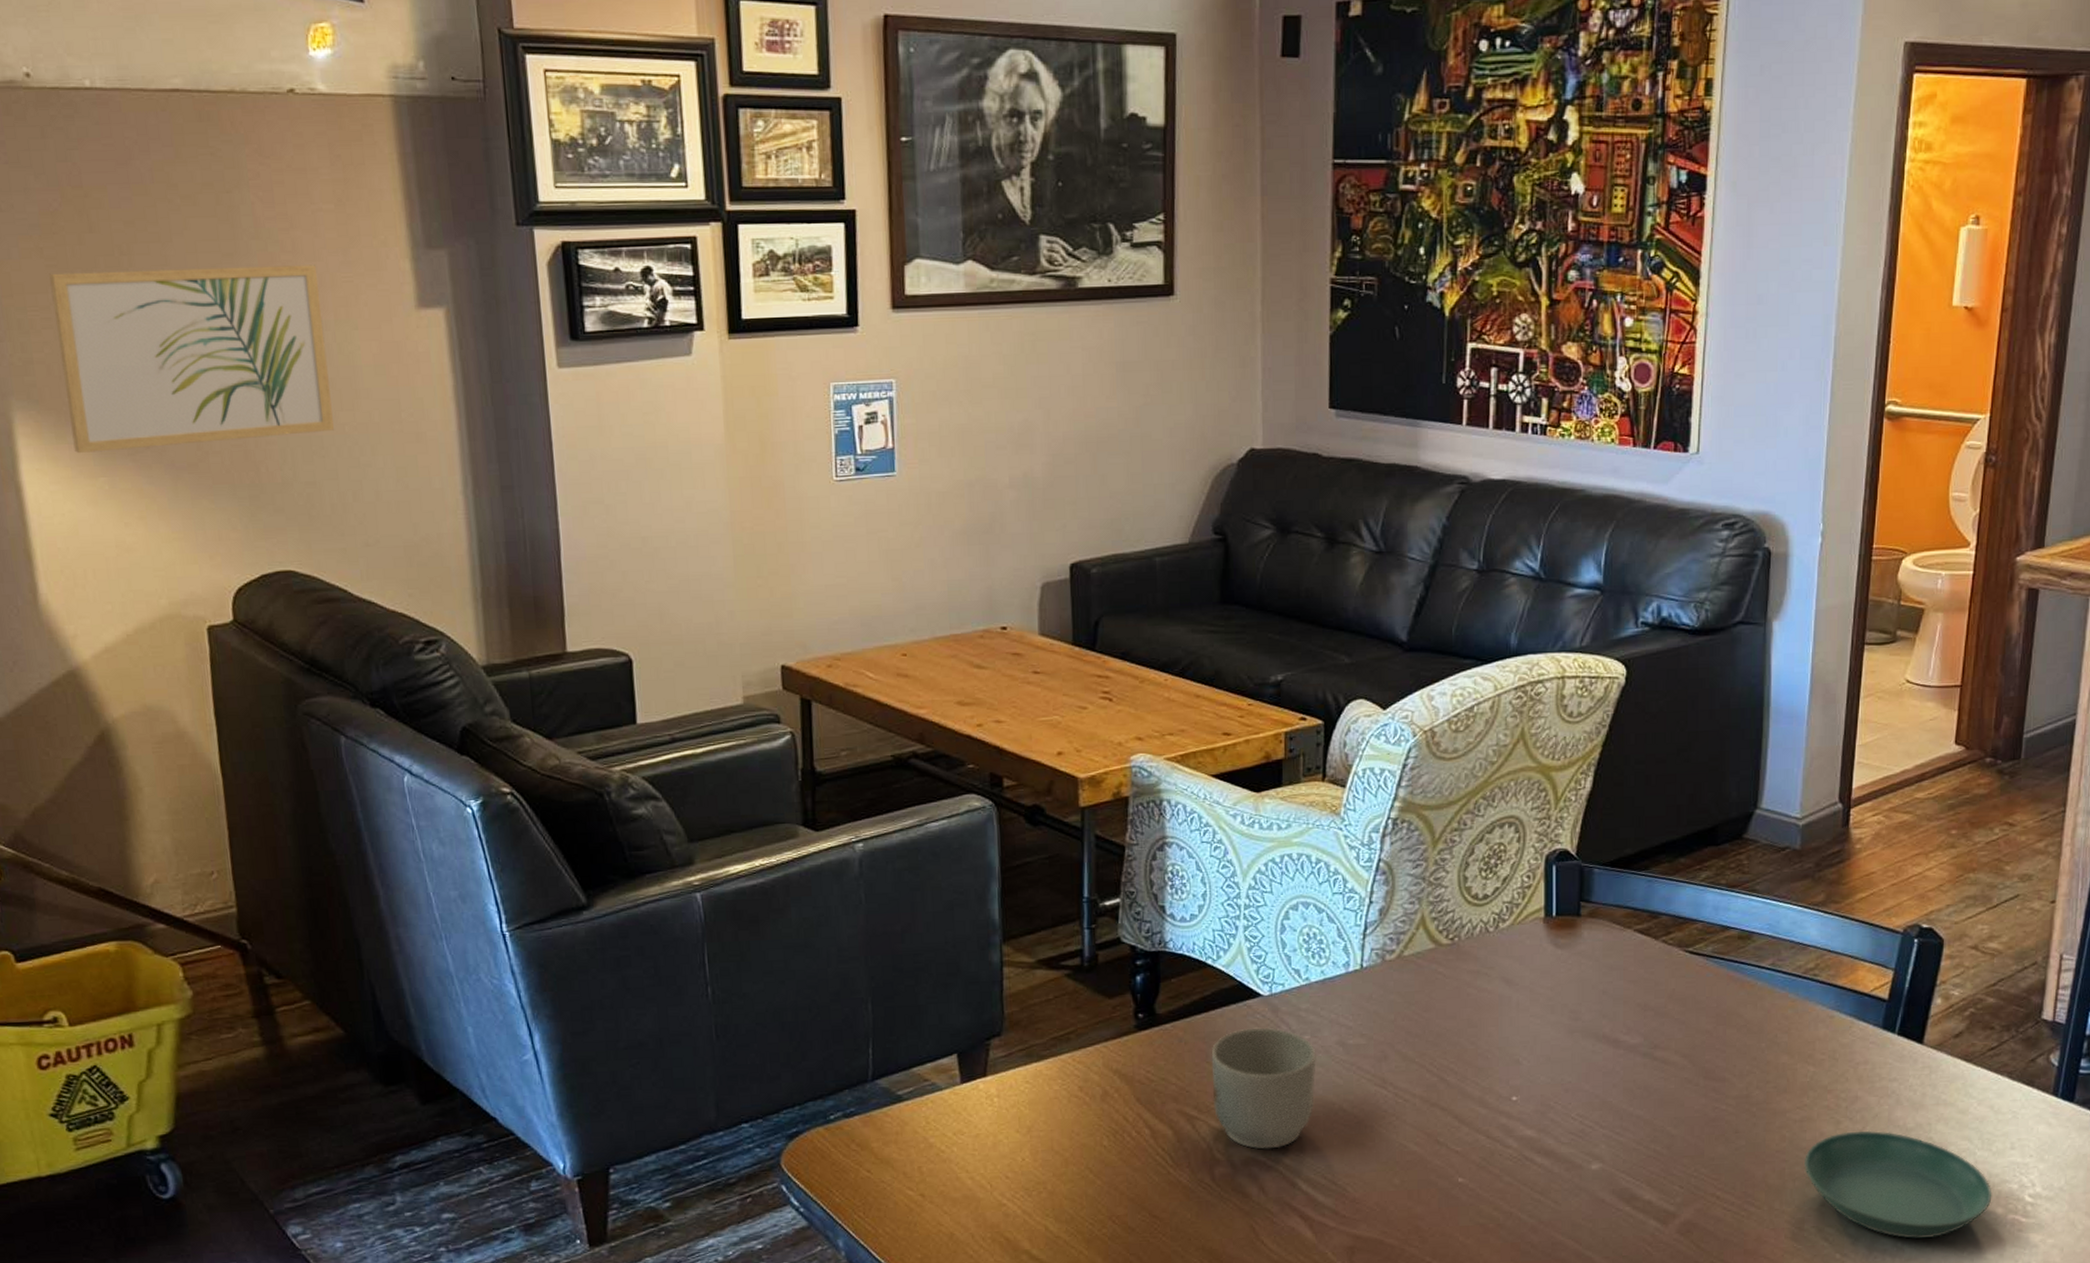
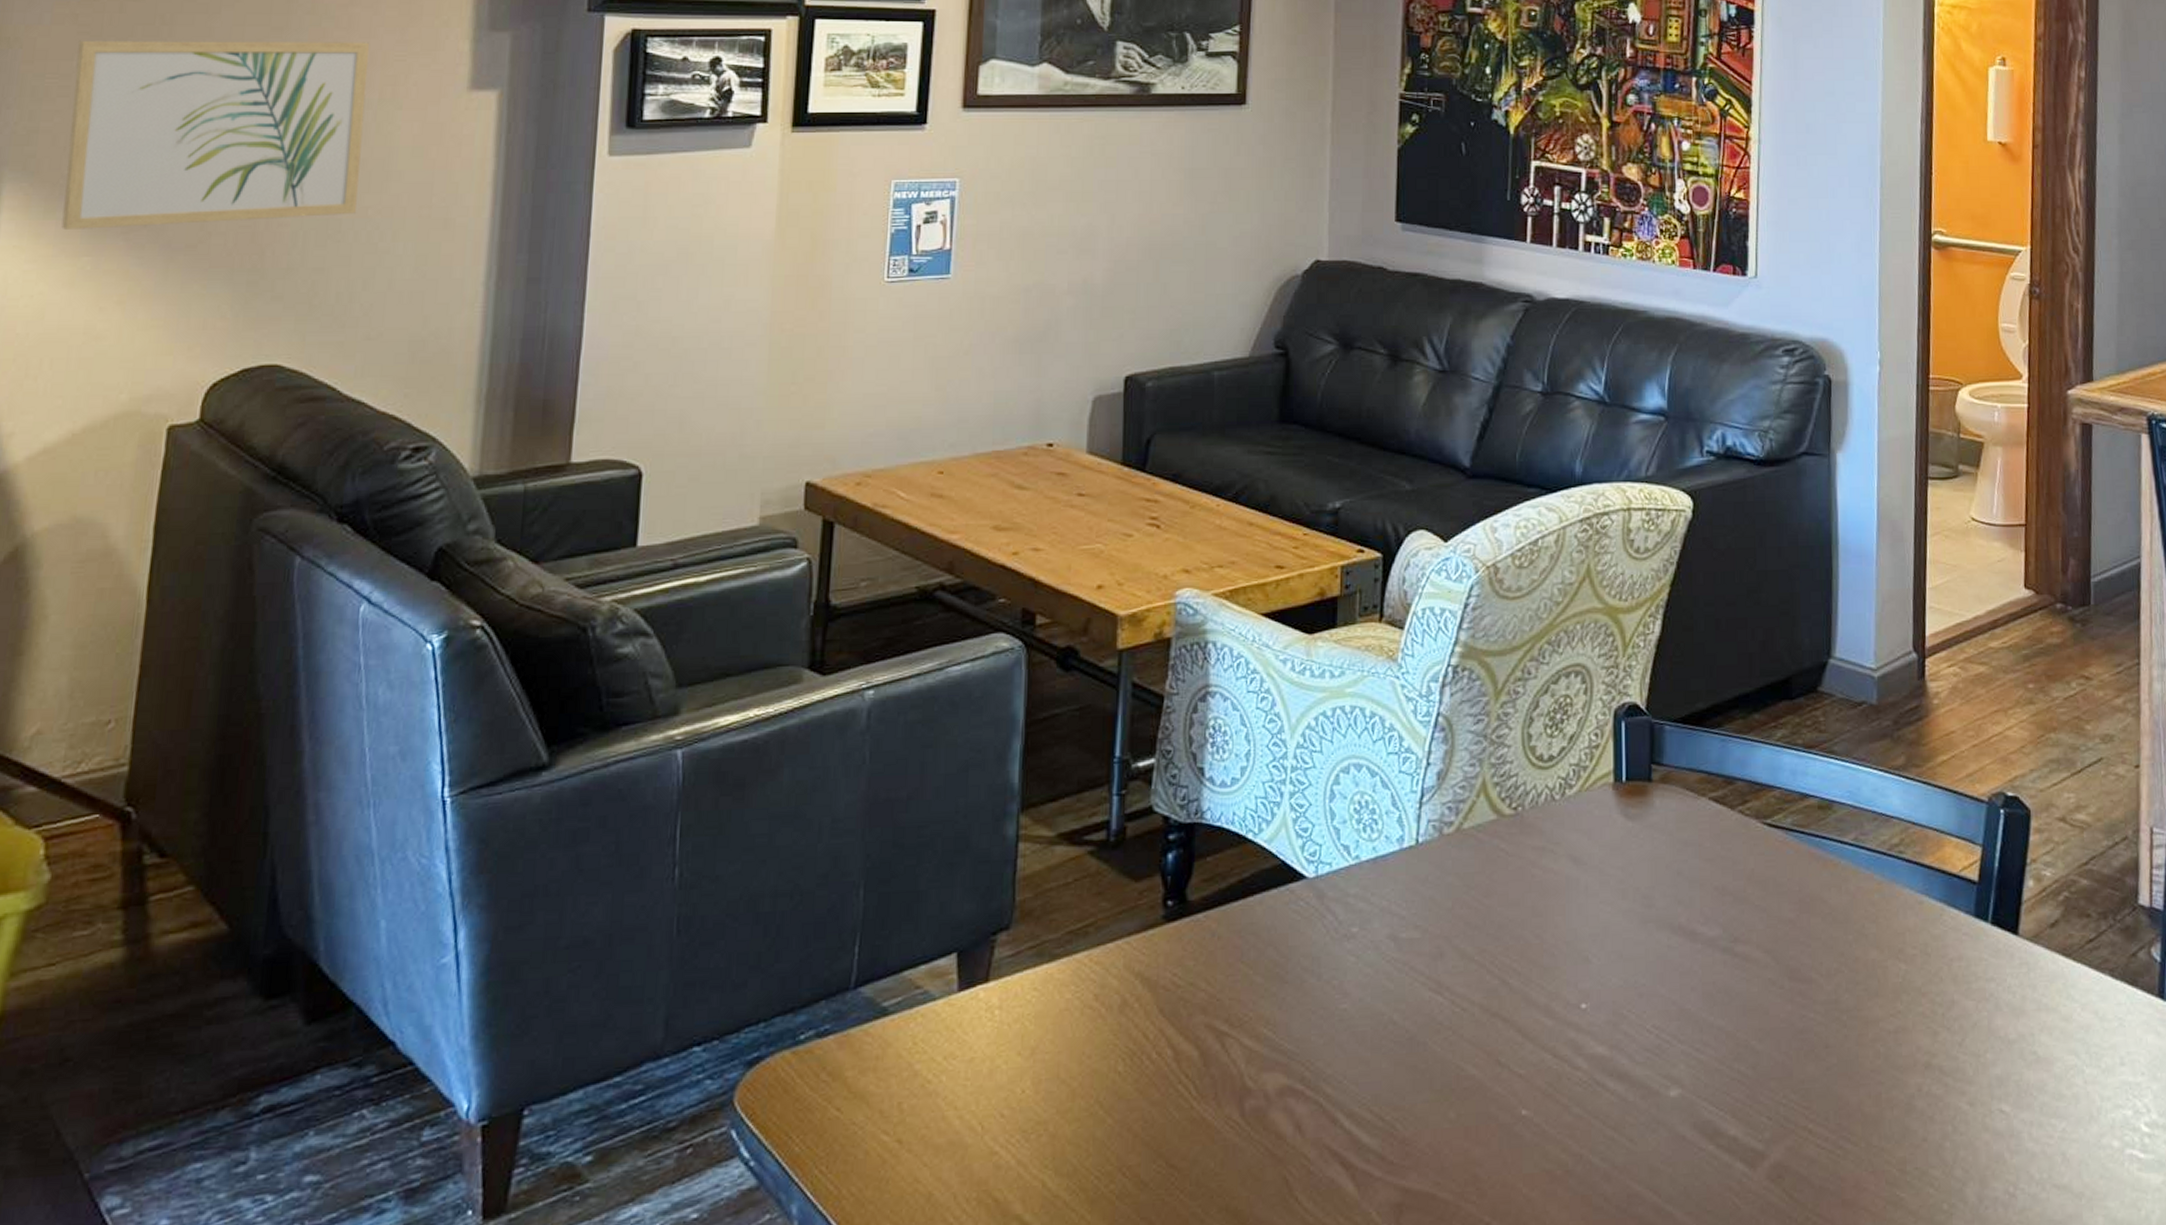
mug: present [1211,1027,1316,1150] -> none [1246,917,1365,1075]
saucer: present [1804,1130,1992,1239] -> none [1902,1043,2106,1182]

